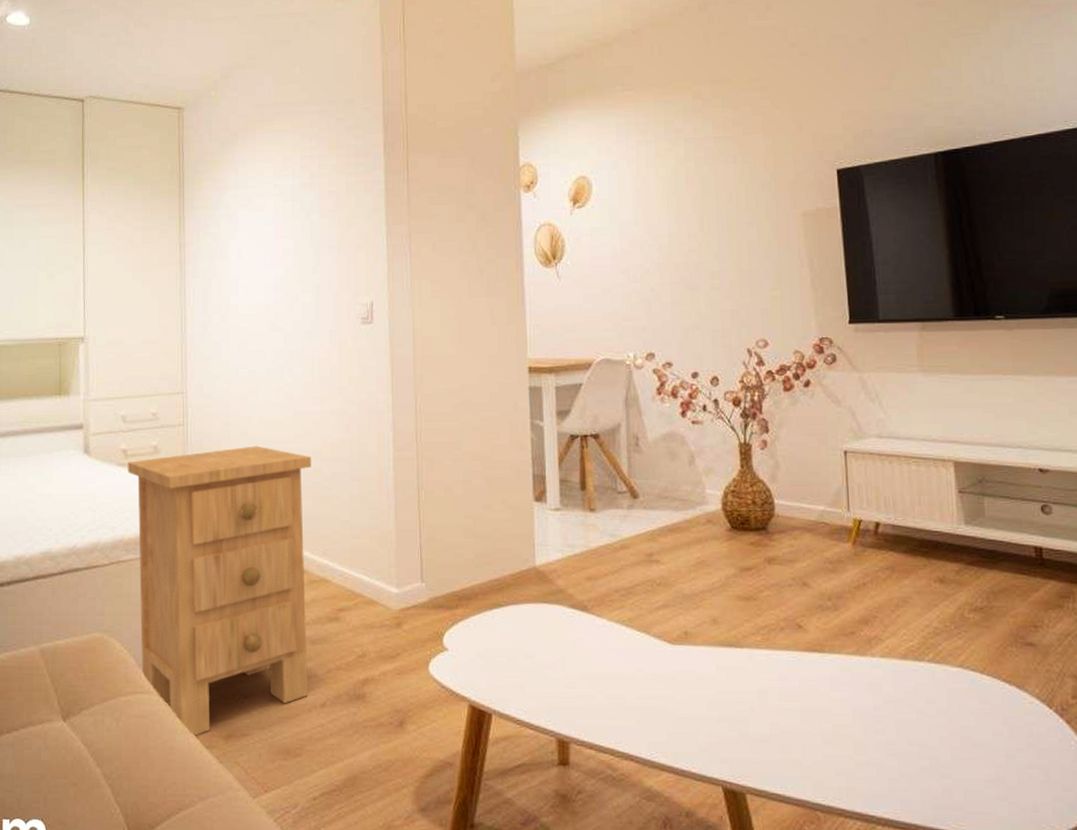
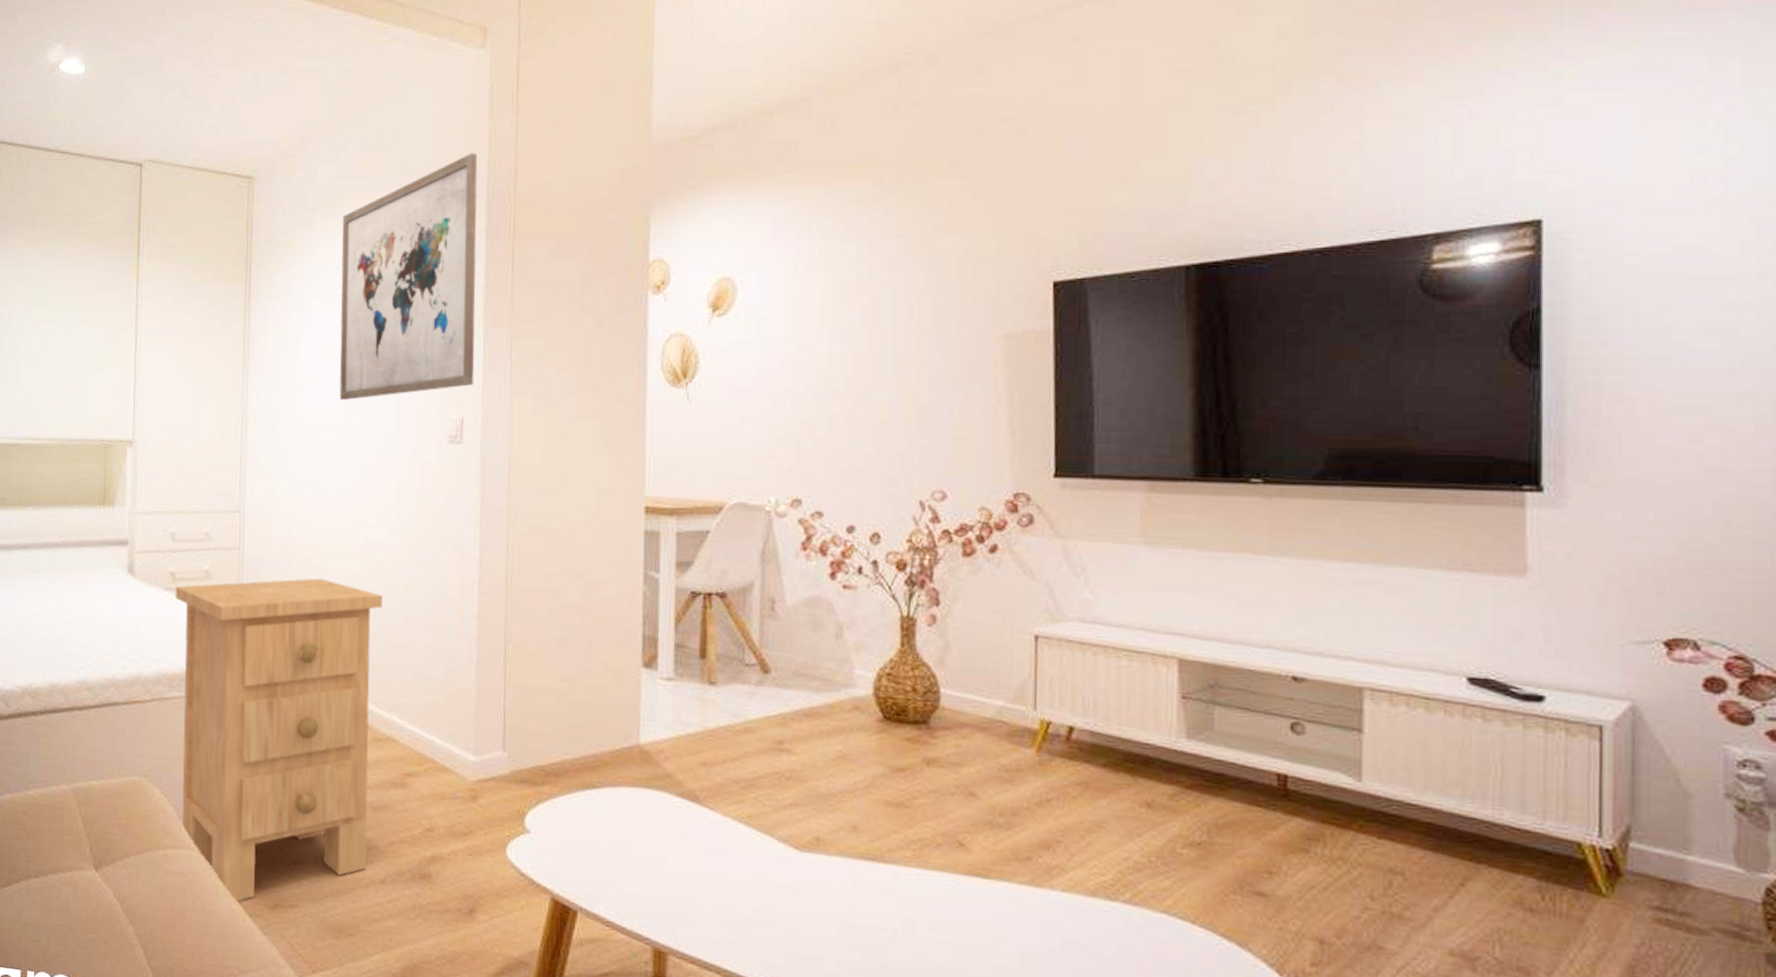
wall art: none [261,82,380,292] -> present [339,153,478,400]

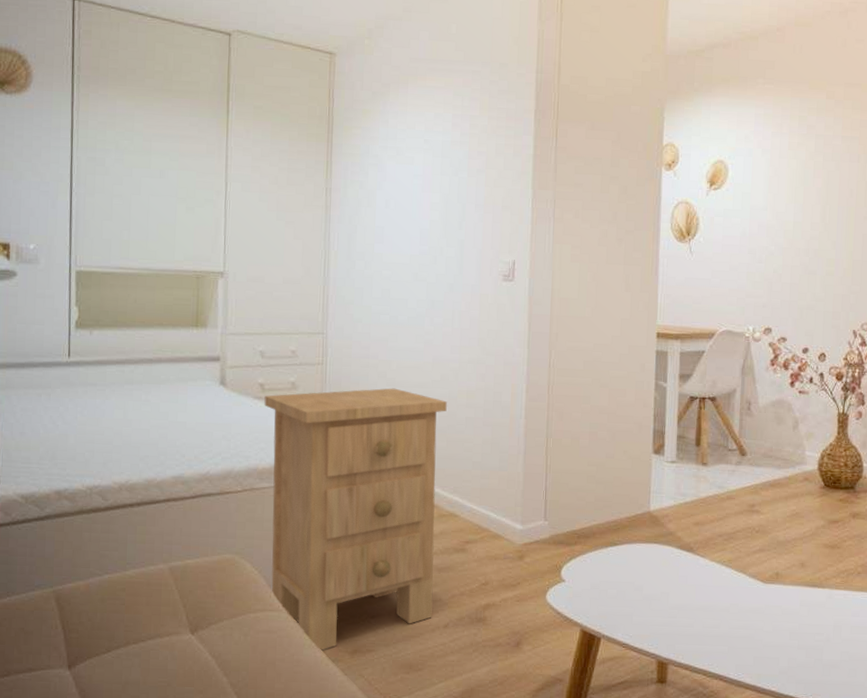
wall art: present [339,153,478,400] -> none [410,48,529,244]

